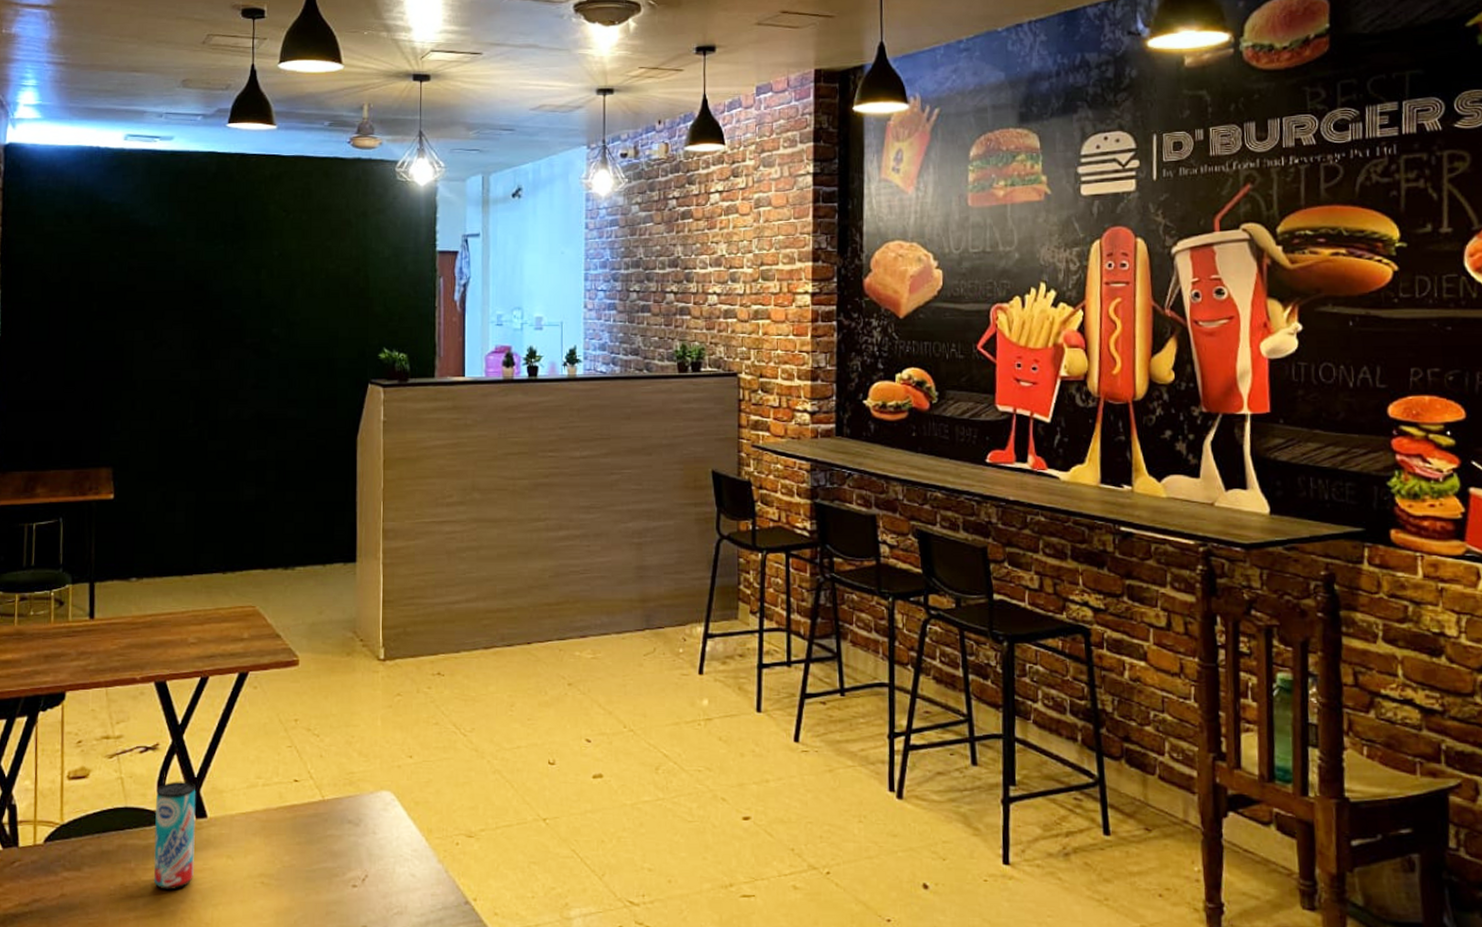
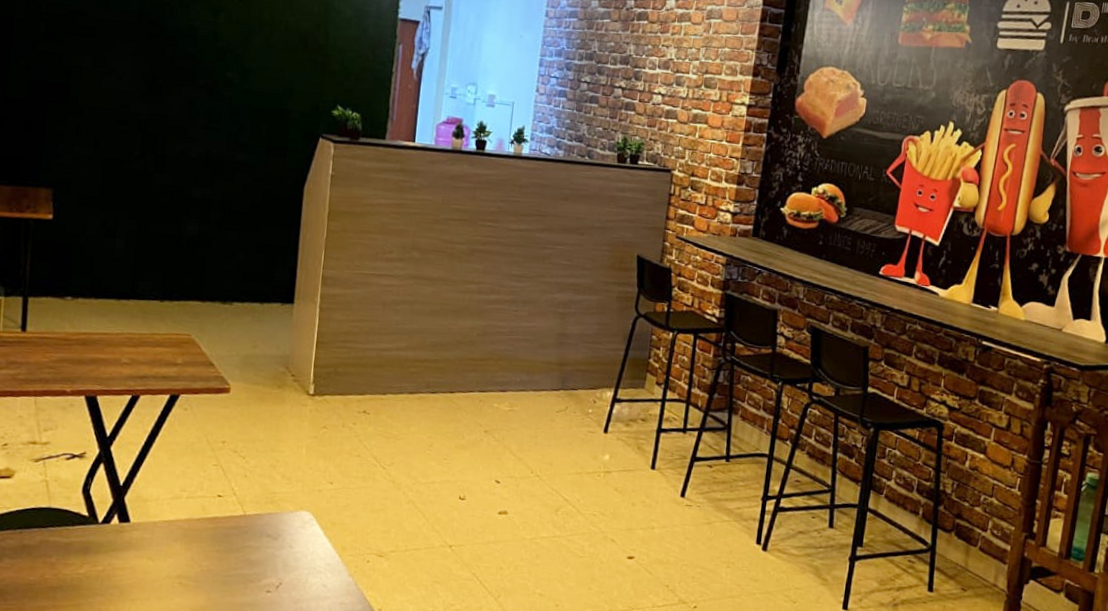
beverage can: present [153,781,196,889] -> none [74,487,120,584]

